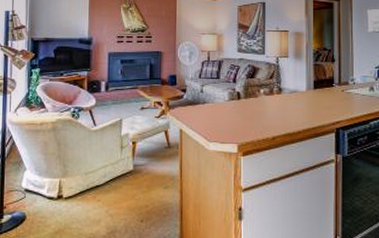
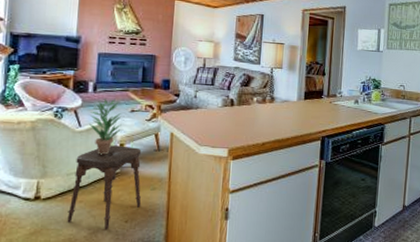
stool: none [87,143,155,229] -> present [67,145,142,229]
potted plant: none [103,97,133,153] -> present [89,99,121,155]

